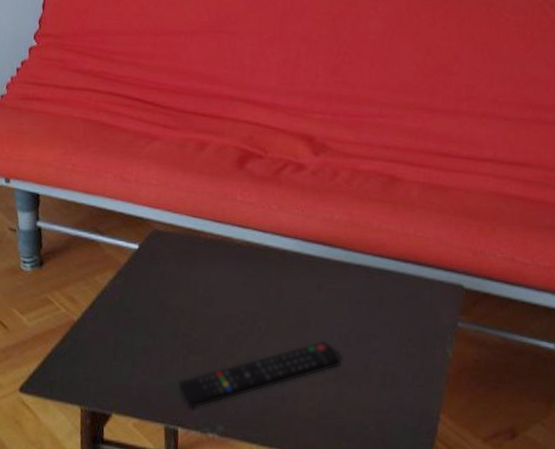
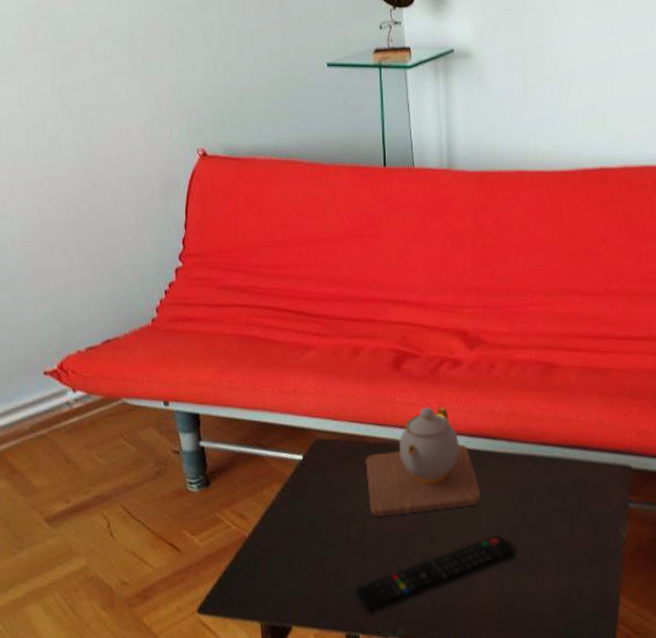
teapot: none [199,207,313,313] -> present [365,406,482,517]

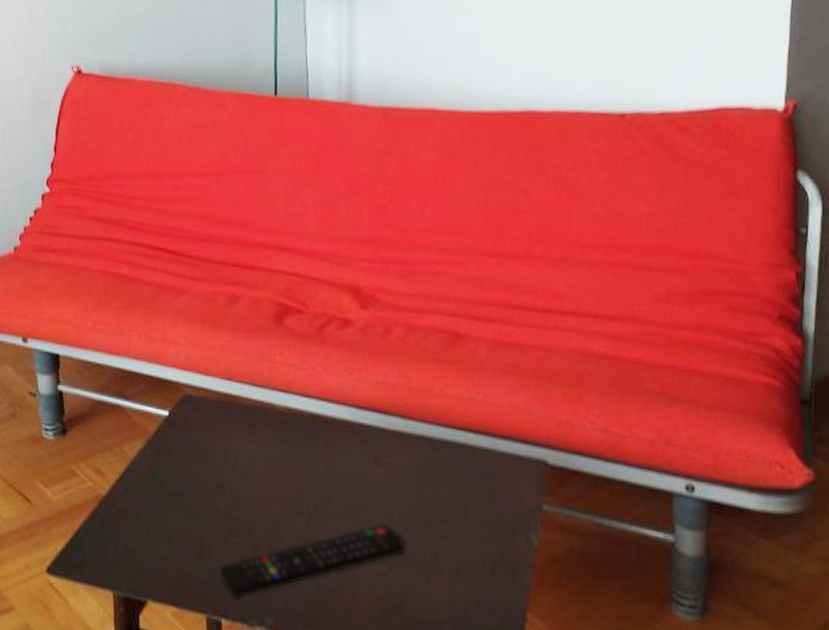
teapot: present [365,406,482,517] -> none [237,369,369,490]

